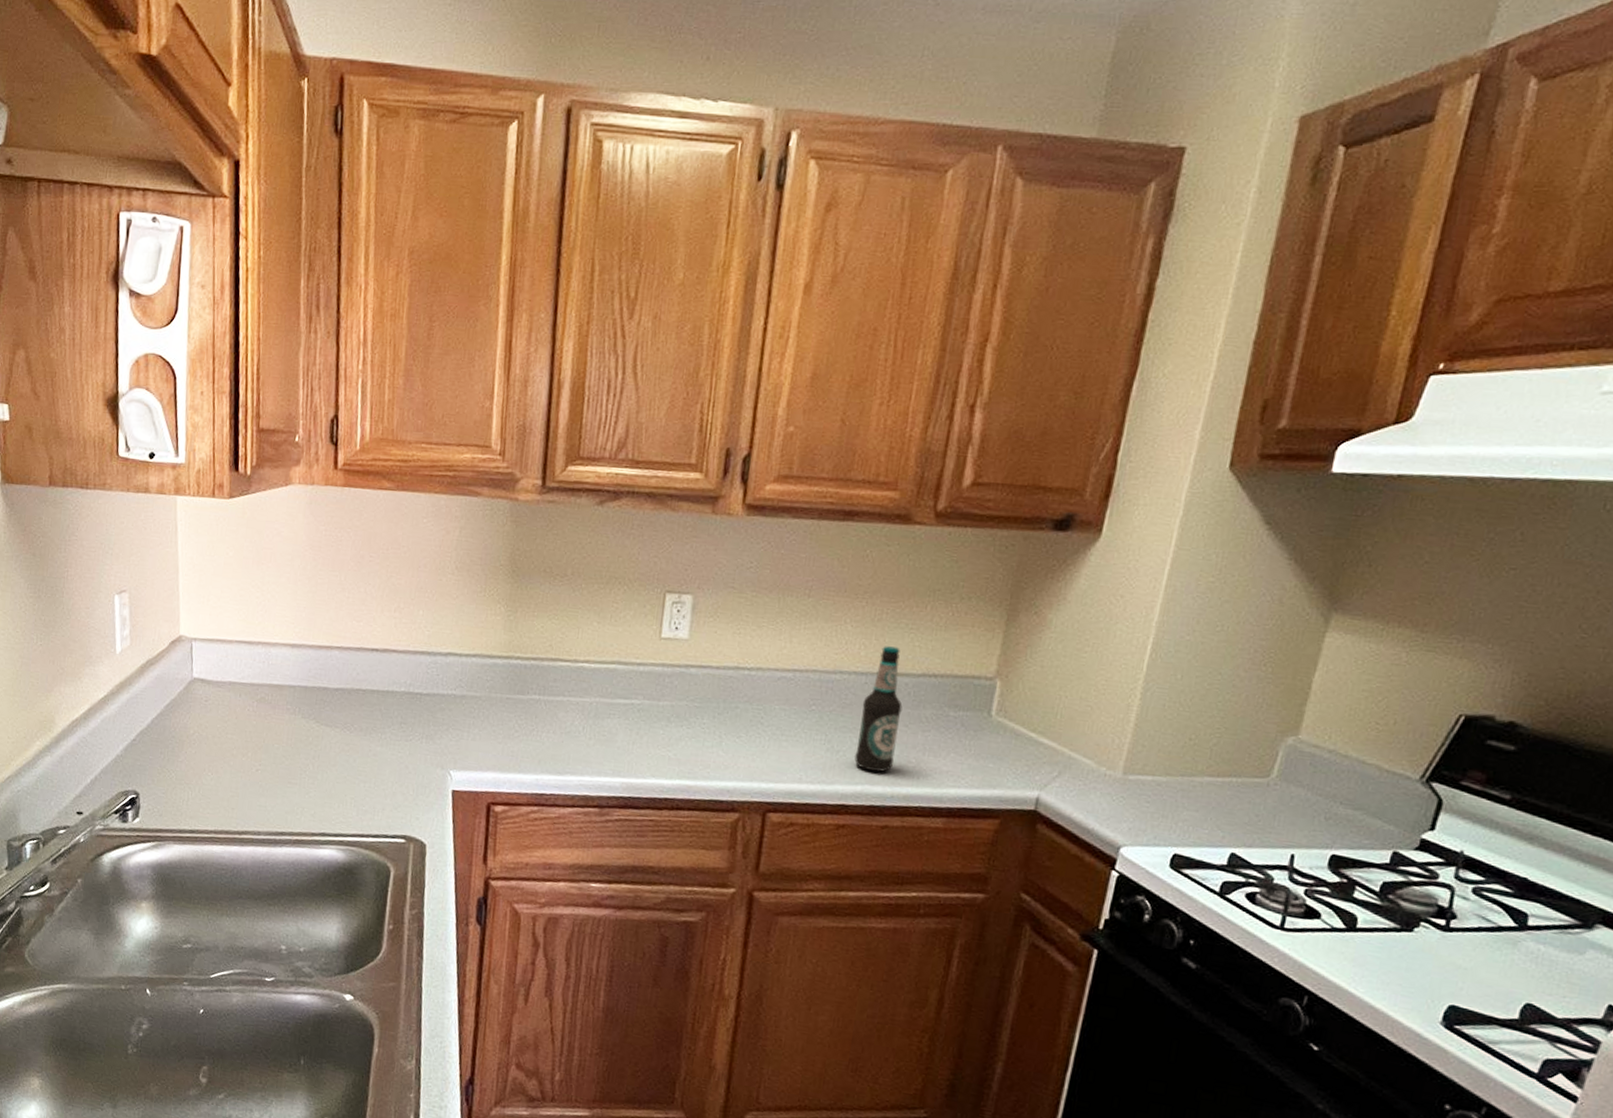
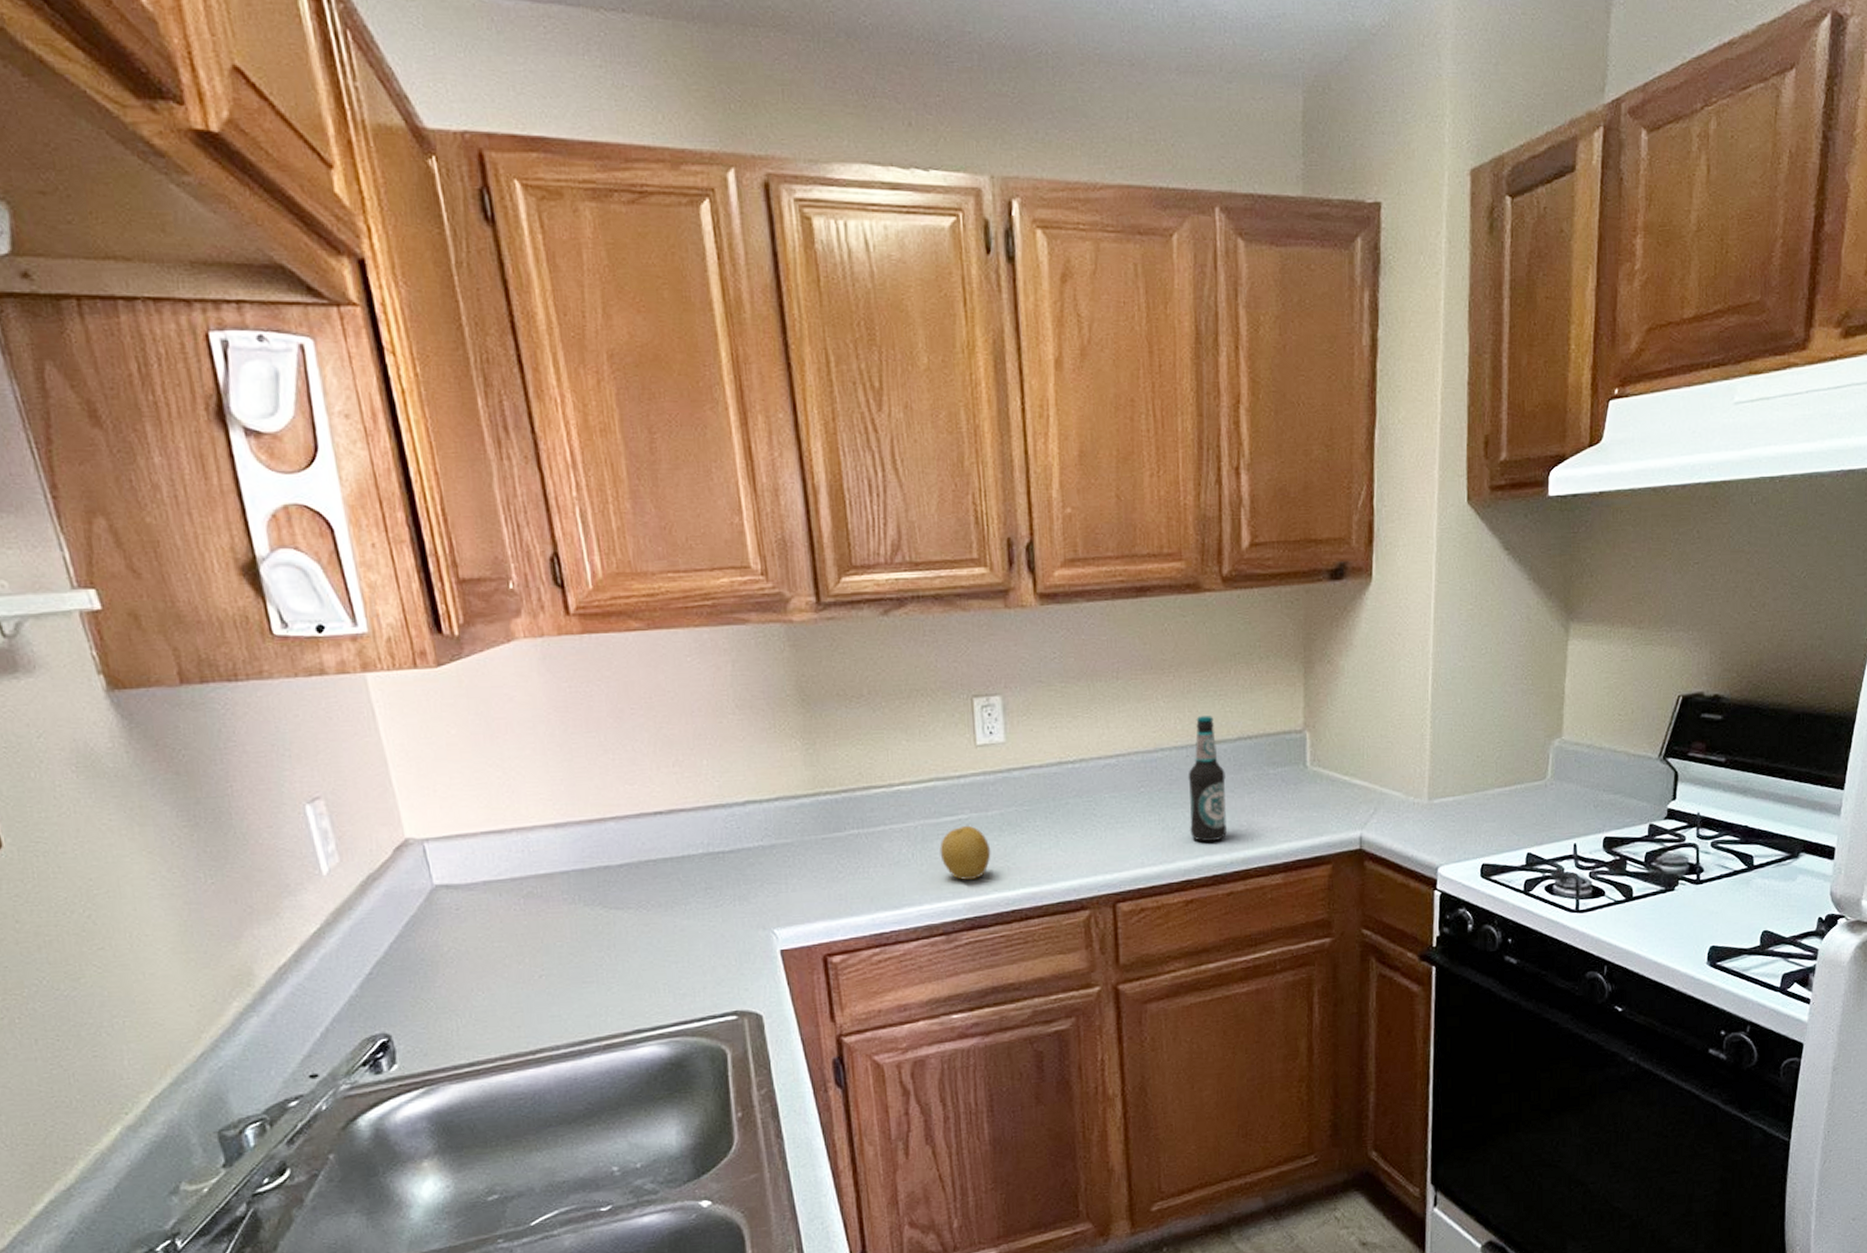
fruit: none [608,710,656,762] -> present [939,825,991,880]

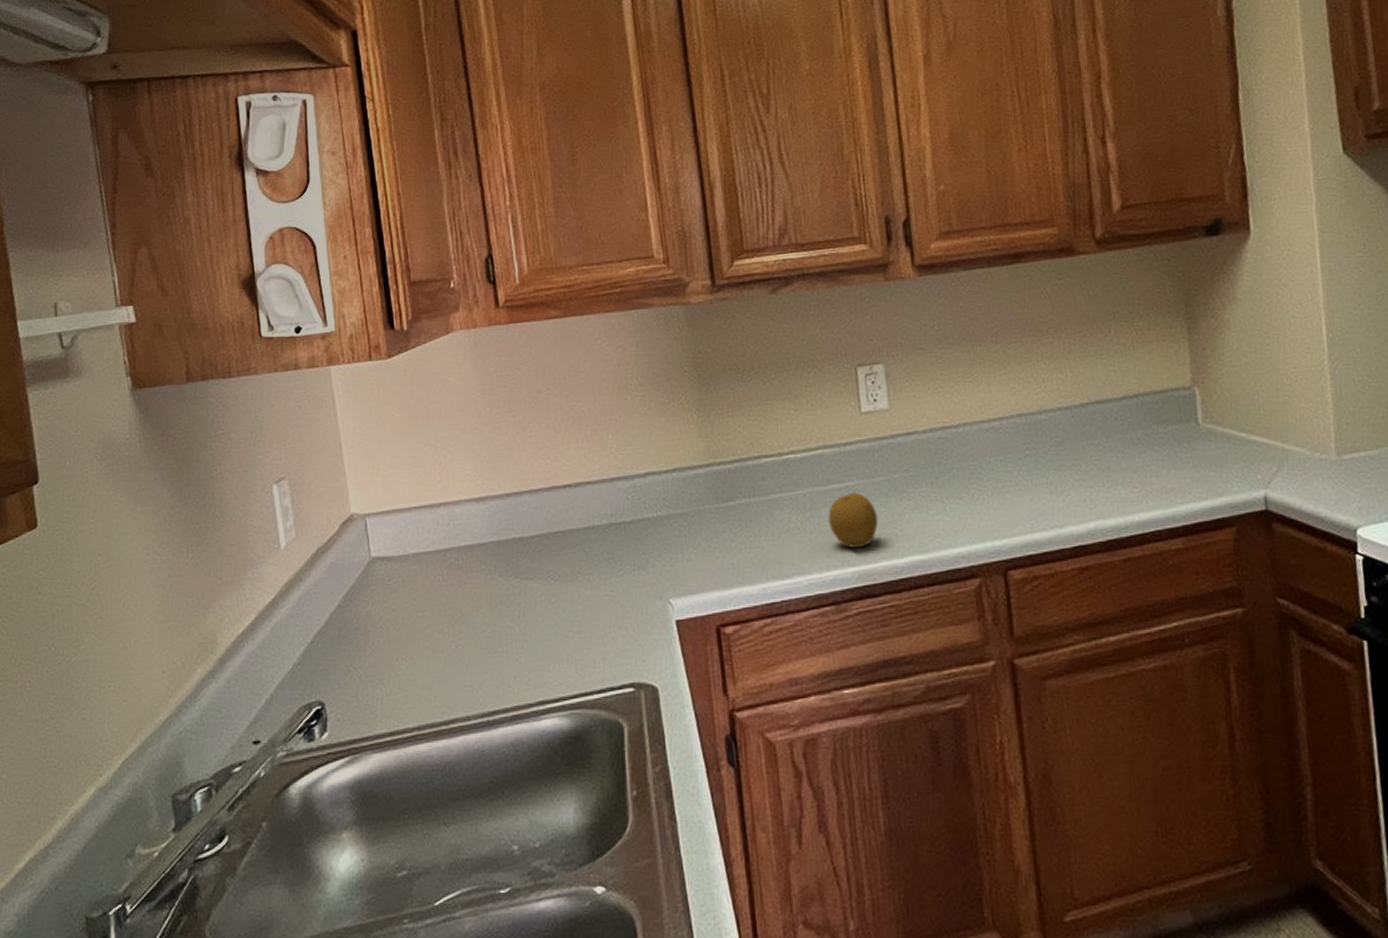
bottle: present [1188,716,1227,842] -> none [1074,375,1119,506]

